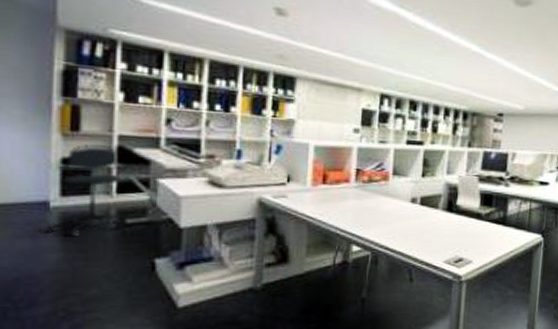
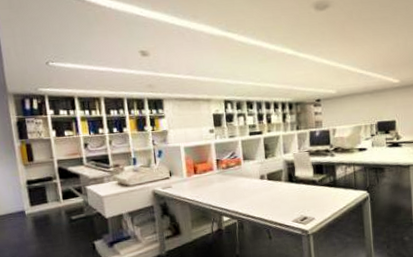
office chair: present [45,145,127,237] -> none [25,168,72,233]

